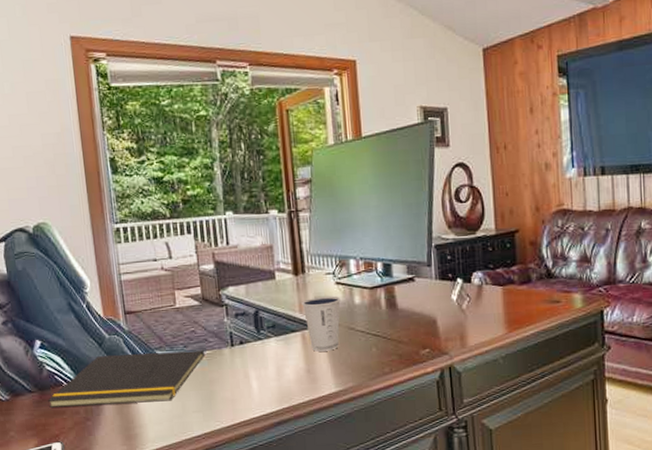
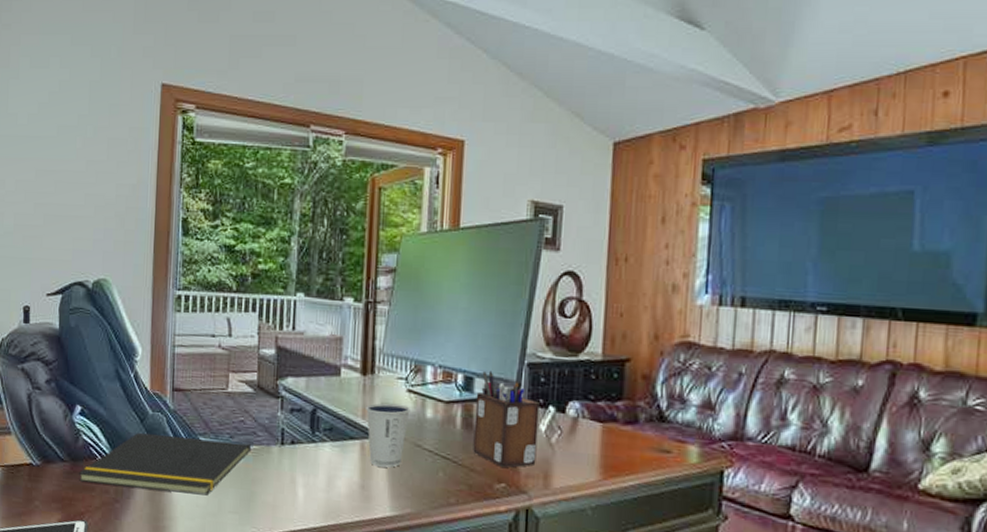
desk organizer: none [395,256,452,335] -> present [473,370,540,468]

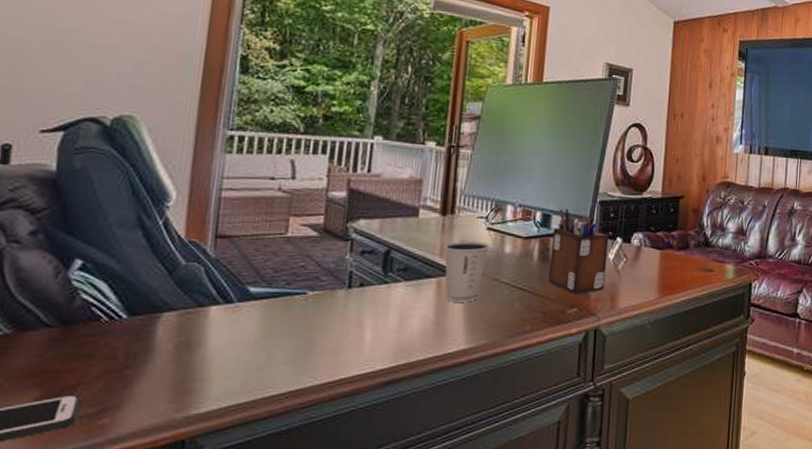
notepad: present [78,433,252,496] -> none [70,286,313,349]

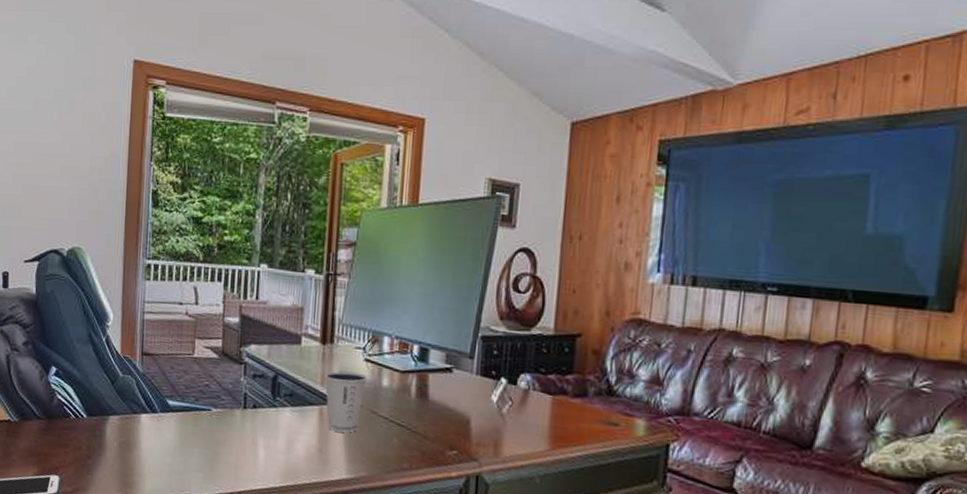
desk organizer: present [548,208,609,294] -> none [426,342,492,436]

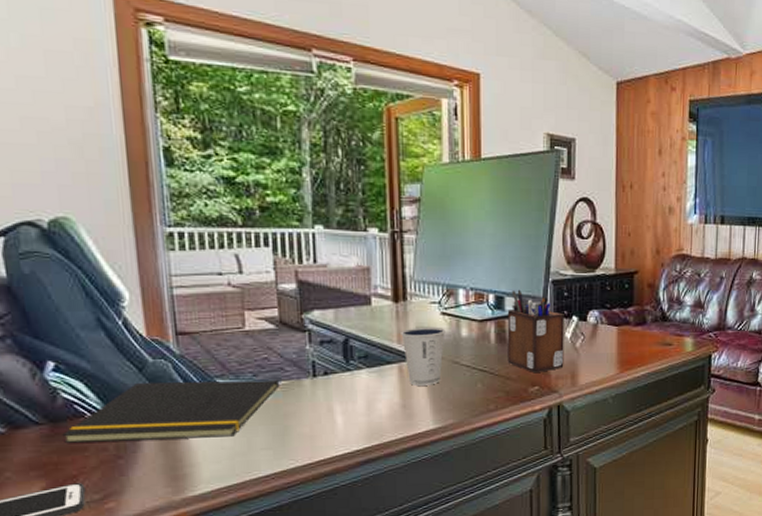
notepad: none [53,394,216,455] -> present [62,379,280,443]
desk organizer: none [426,342,492,436] -> present [507,289,564,372]

